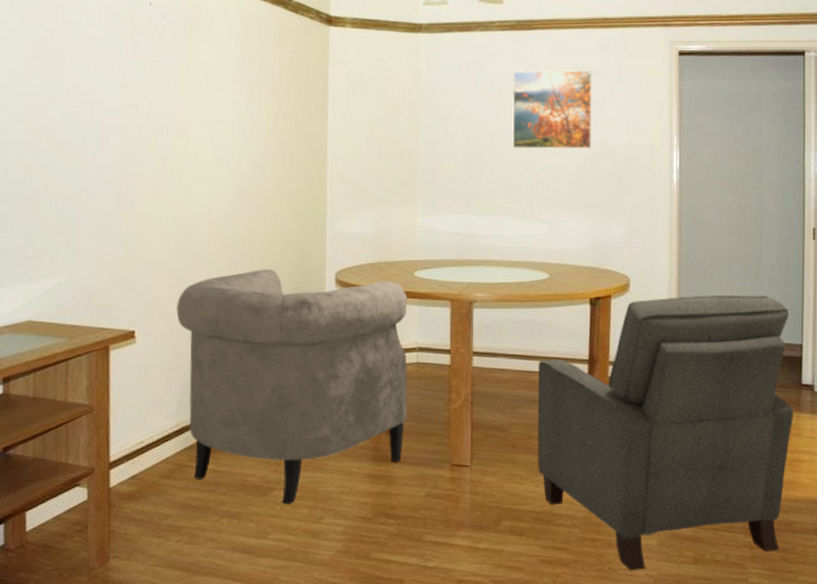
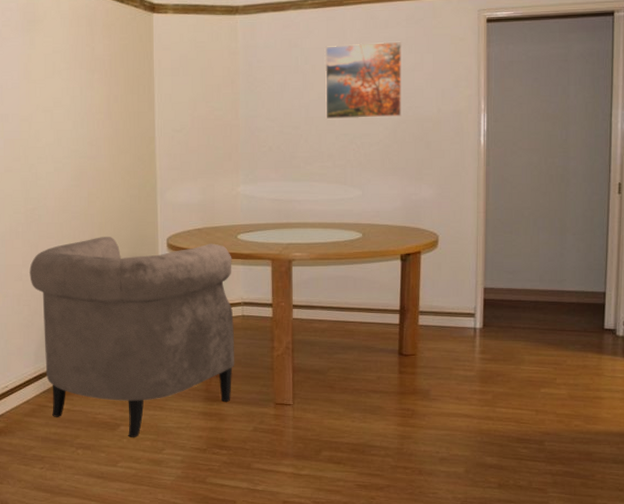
chair: present [537,294,793,571] -> none [352,247,595,494]

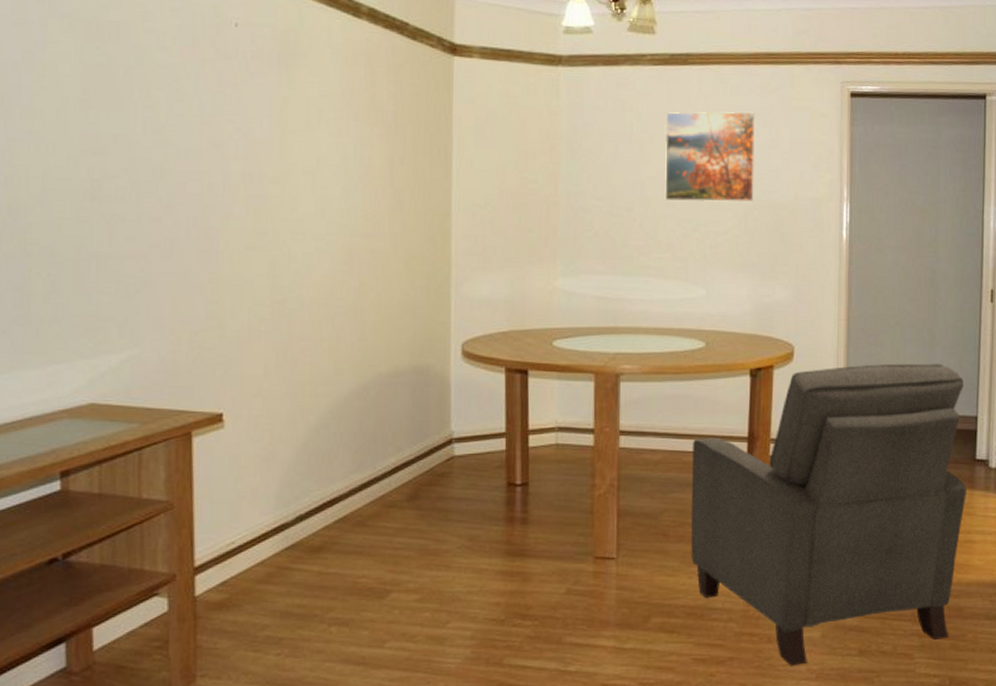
chair: present [29,237,235,438] -> none [273,340,546,609]
chair: none [352,247,595,494] -> present [691,363,966,667]

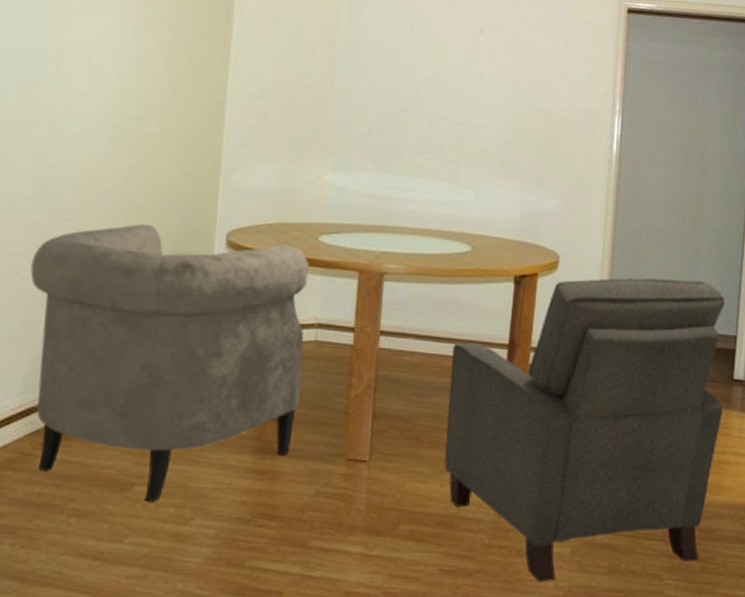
chair: none [273,340,546,609] -> present [30,224,310,503]
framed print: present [664,111,756,203] -> none [440,16,535,109]

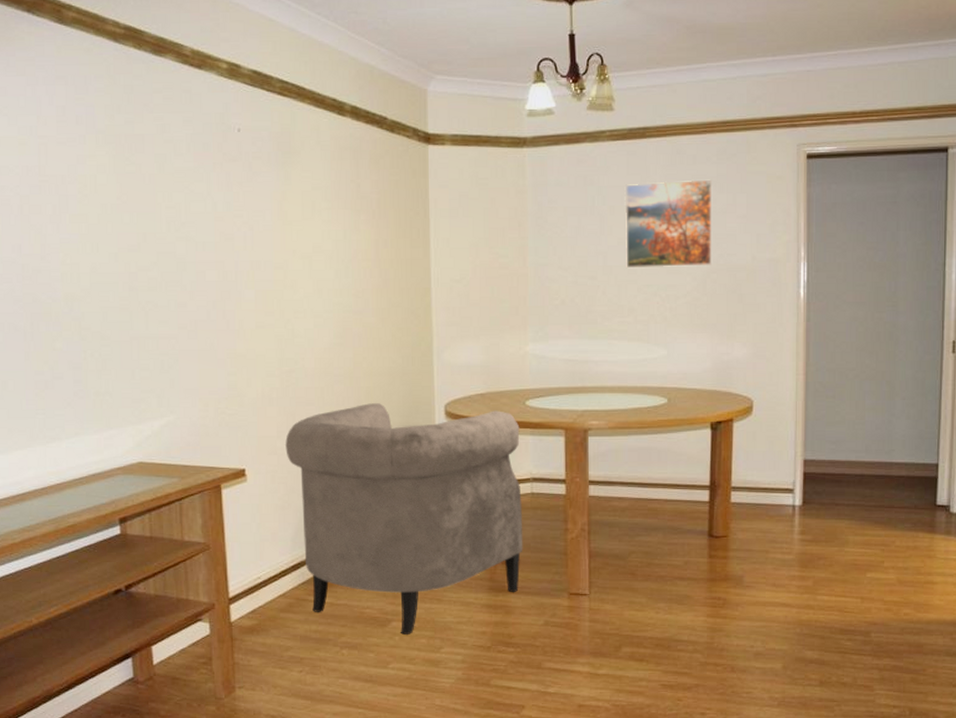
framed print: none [440,16,535,109] -> present [624,179,713,269]
chair: present [444,277,725,582] -> none [656,414,927,694]

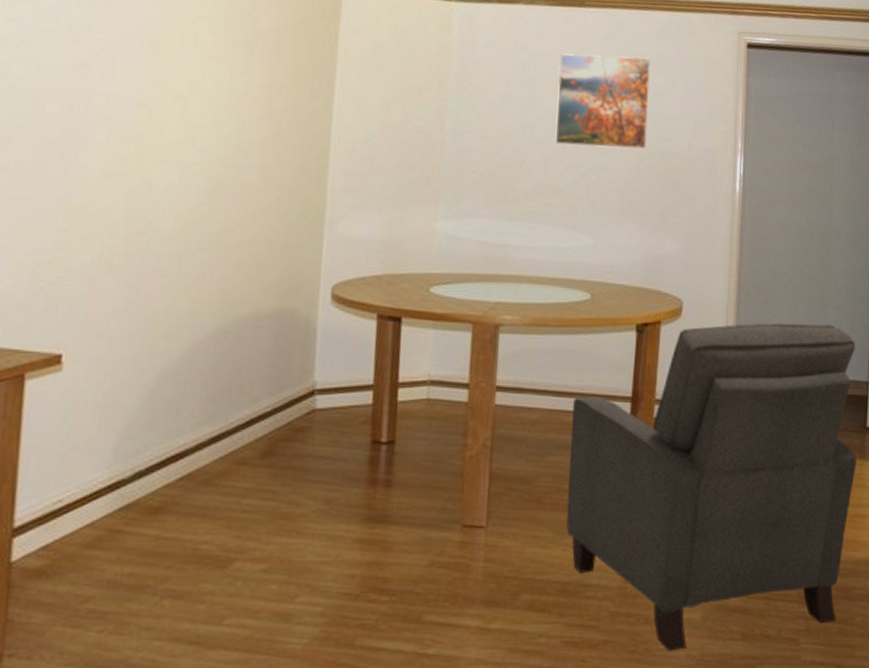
chair: present [285,403,523,636] -> none [120,279,420,580]
chair: none [656,414,927,694] -> present [566,323,857,652]

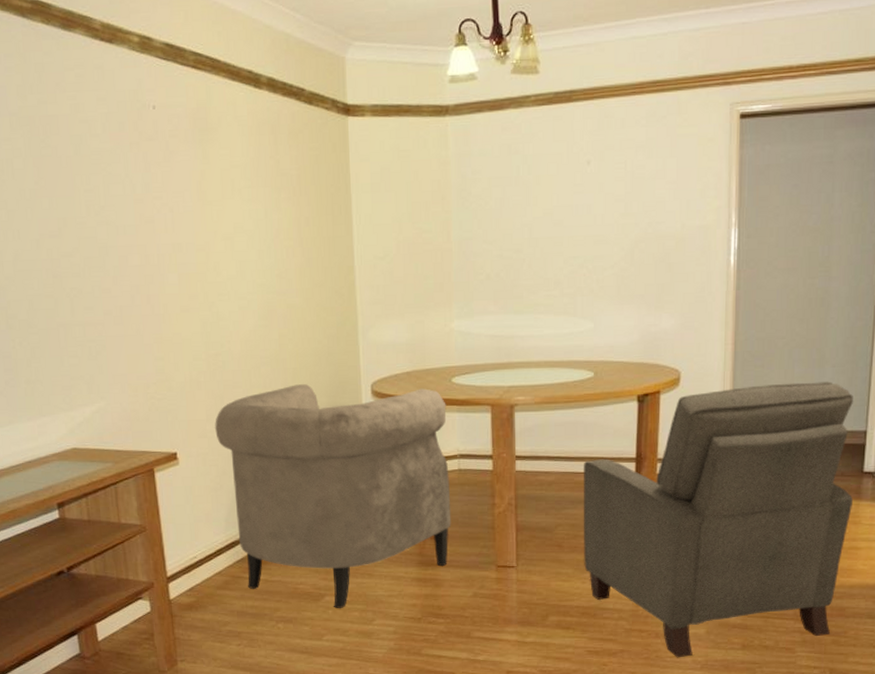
chair: none [120,279,420,580] -> present [215,384,452,609]
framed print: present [555,53,652,149] -> none [550,144,642,240]

